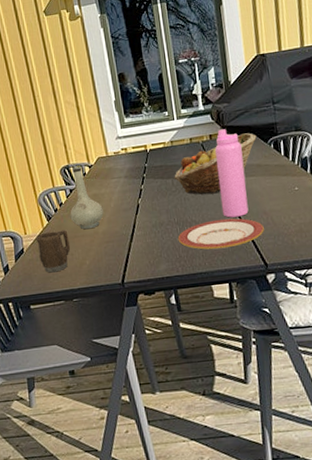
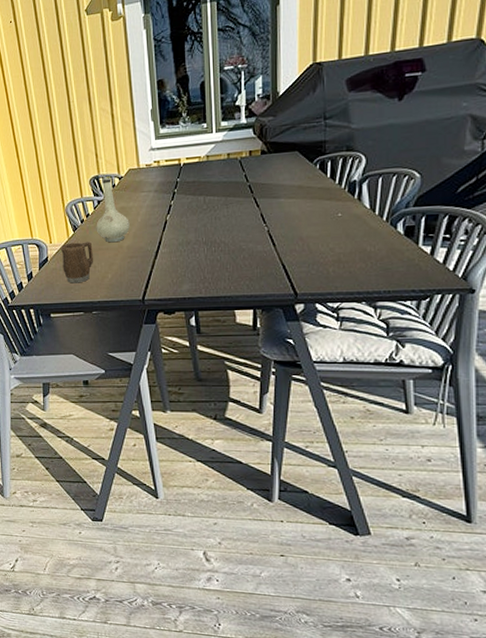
fruit basket: present [174,133,257,195] -> none [206,150,301,215]
plate: present [178,218,264,250] -> none [204,242,298,274]
water bottle: present [215,129,249,218] -> none [253,145,284,241]

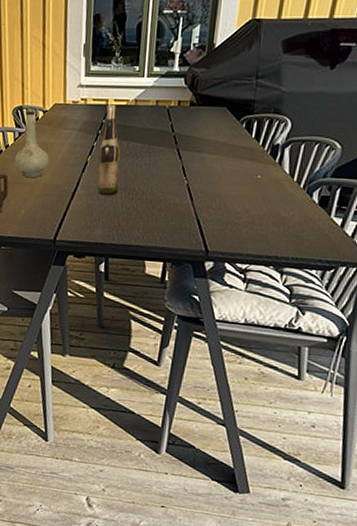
wine bottle: none [177,162,200,250] -> present [98,104,120,195]

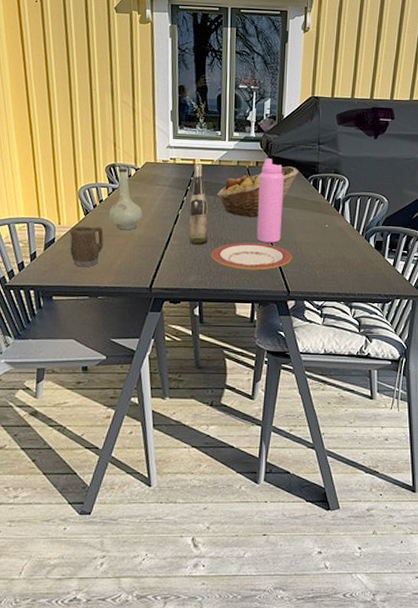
plate: none [120,193,214,226] -> present [210,242,292,270]
fruit basket: none [130,106,229,166] -> present [217,166,299,217]
water bottle: none [173,96,211,195] -> present [256,158,284,243]

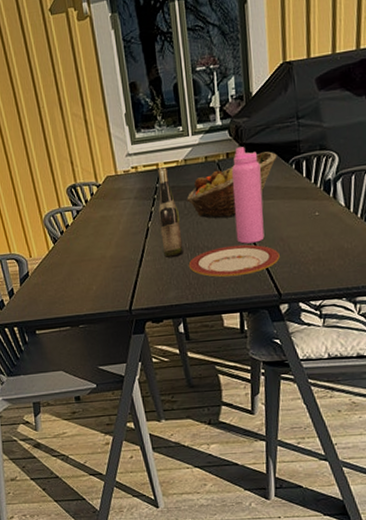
mug: present [69,226,104,267] -> none [41,253,77,298]
vase: present [108,166,143,230] -> none [76,185,112,254]

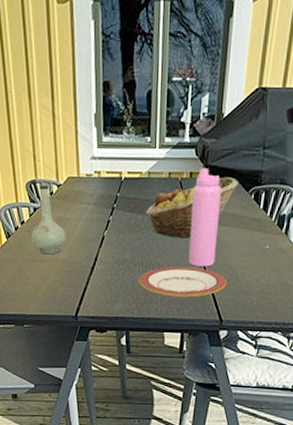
vase: none [76,185,112,254] -> present [31,183,66,255]
wine bottle: present [158,167,184,257] -> none [115,177,136,269]

